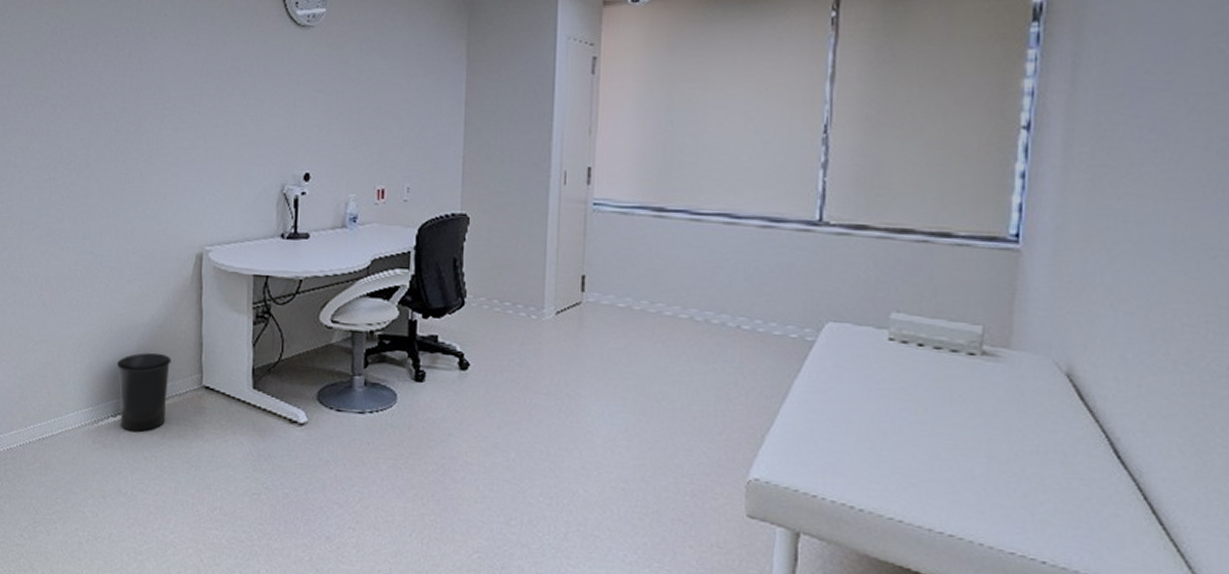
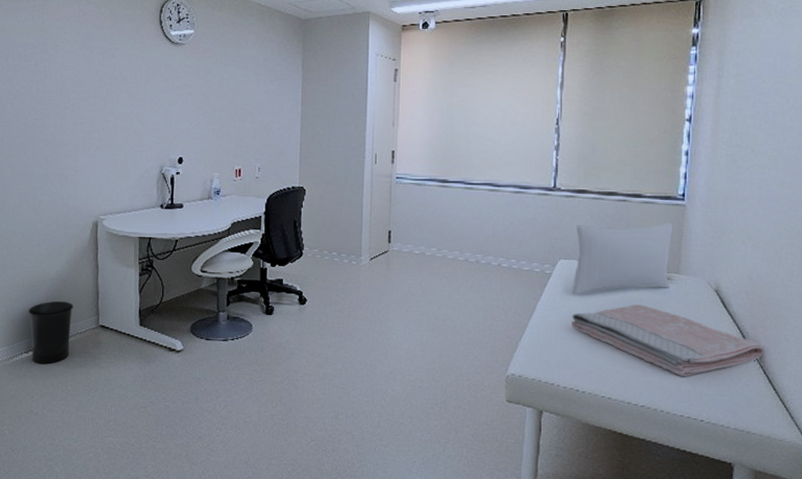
towel: none [843,389,1143,498] -> present [571,304,763,377]
pillow: none [844,274,1001,373] -> present [571,222,673,295]

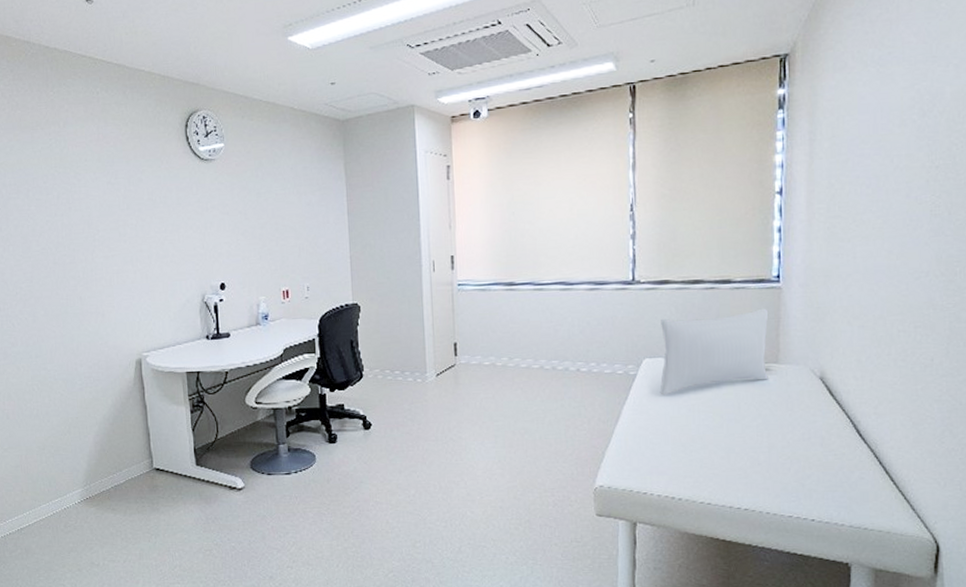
waste bin: present [28,300,74,364] -> none [77,446,126,514]
towel: present [571,304,763,377] -> none [661,400,877,475]

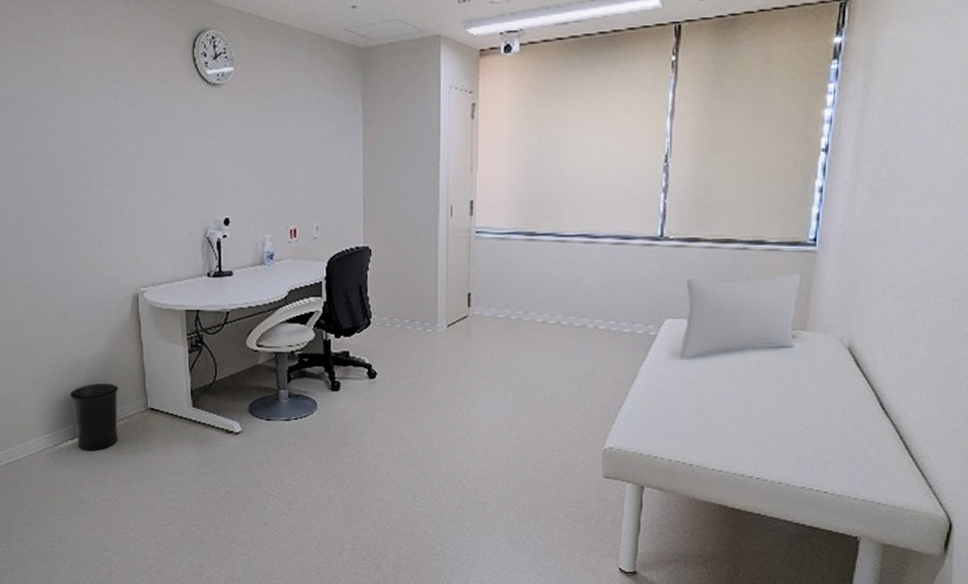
waste bin: none [77,446,126,514] -> present [69,383,119,451]

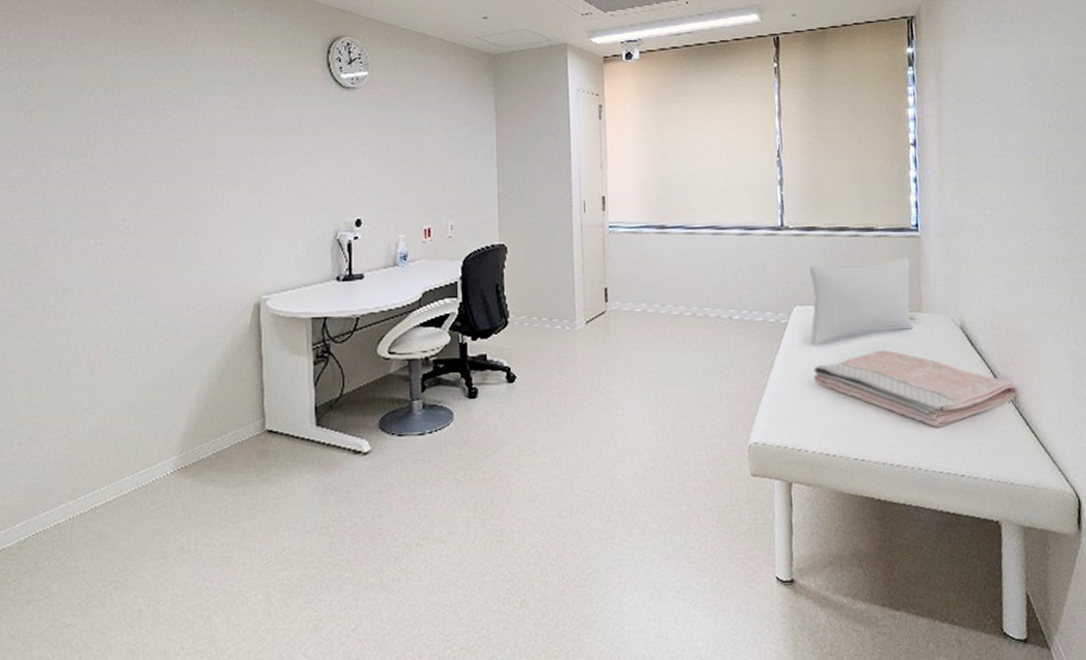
waste bin: present [69,383,119,451] -> none [174,403,232,487]
towel: none [678,367,901,446] -> present [813,350,1017,428]

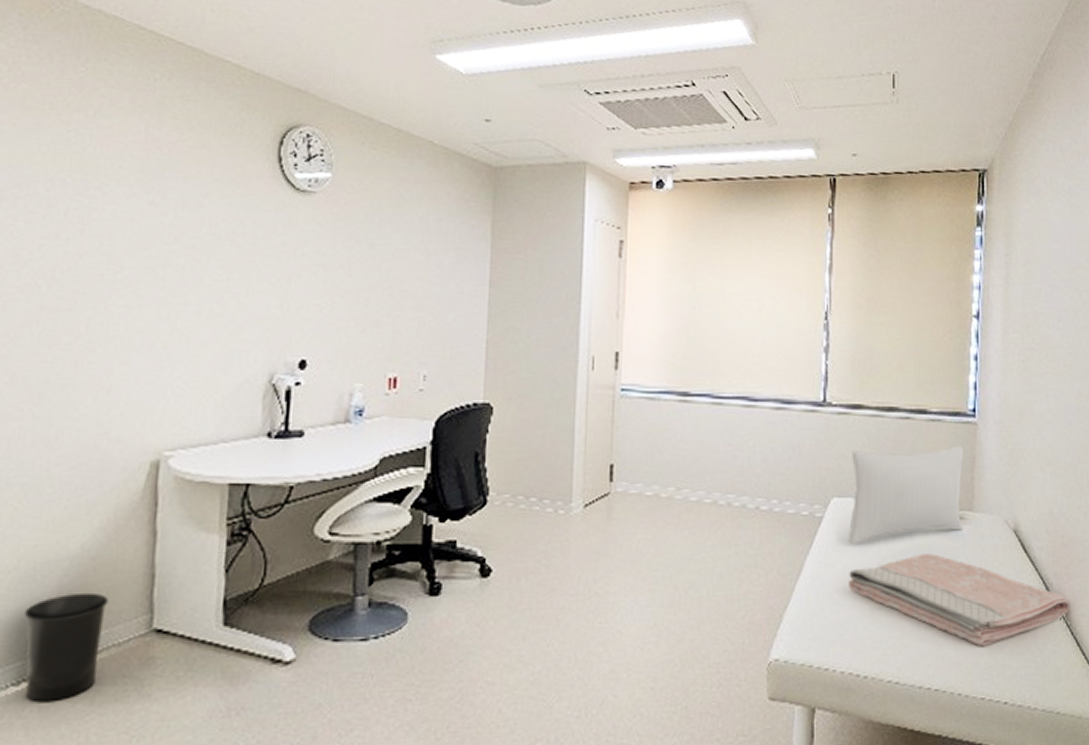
waste bin: none [174,403,232,487] -> present [23,592,109,703]

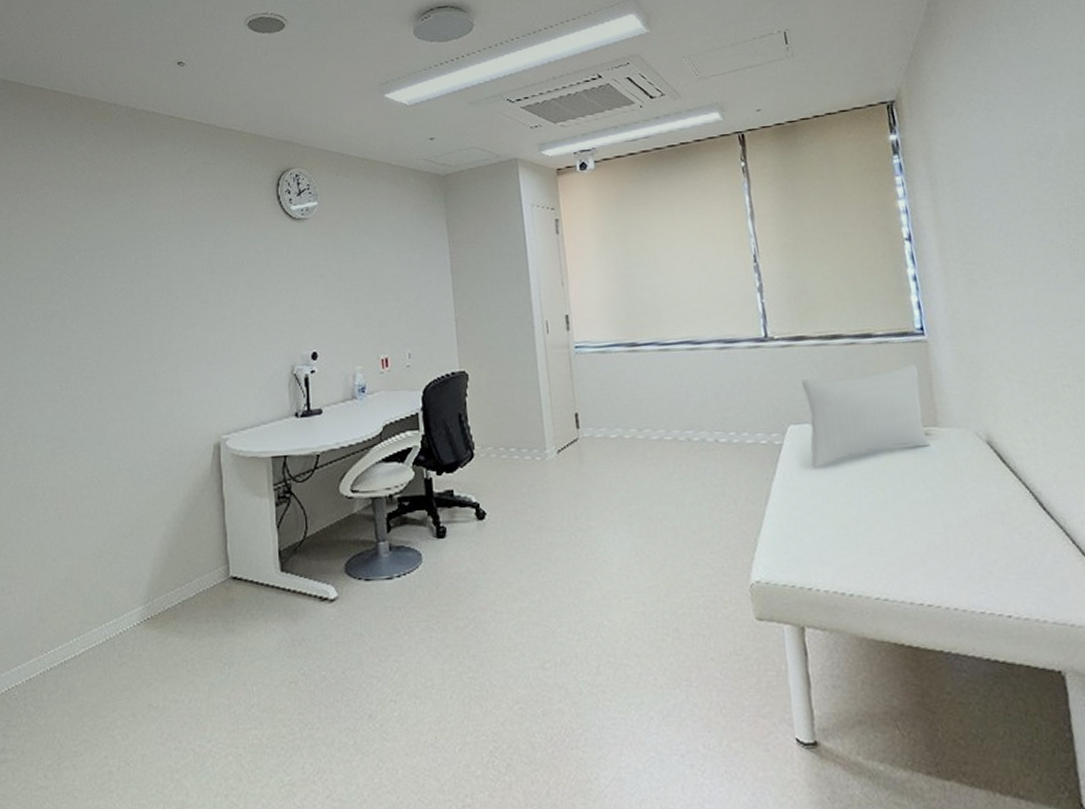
waste bin: present [23,592,109,703] -> none [139,550,196,638]
towel: present [847,554,1069,647] -> none [817,471,1066,560]

